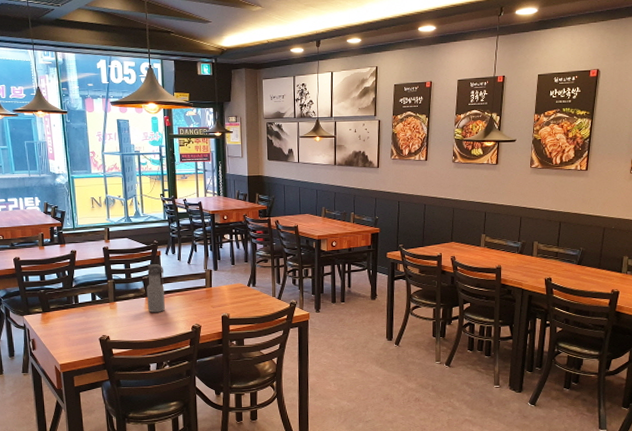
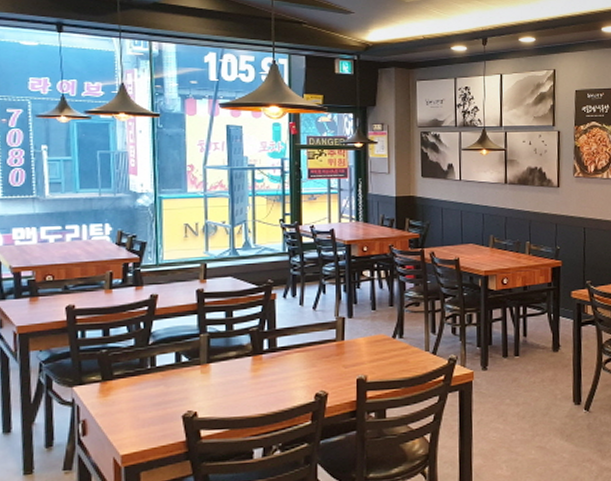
water bottle: present [146,264,165,313] -> none [253,311,280,378]

